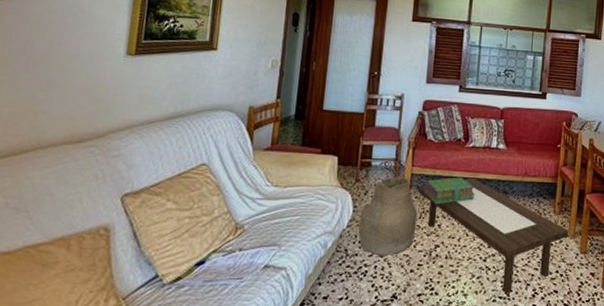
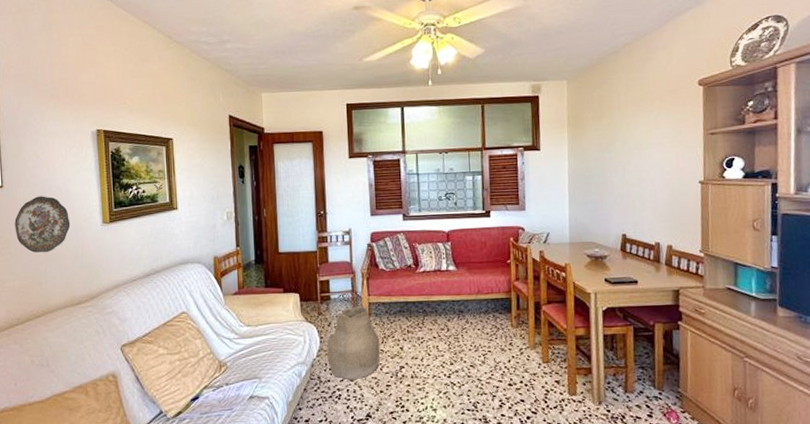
decorative plate: none [17,14,88,79] -> present [15,196,71,253]
coffee table: present [417,177,569,293] -> none [376,300,529,405]
stack of books: present [423,177,475,205] -> none [382,301,432,329]

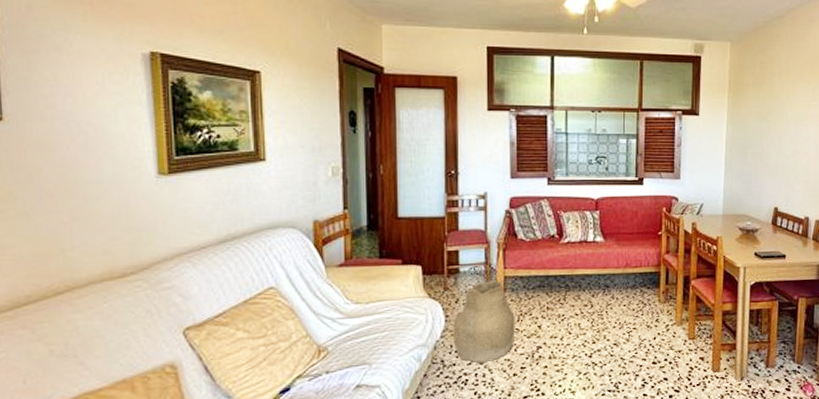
decorative plate: present [15,196,71,253] -> none [22,135,110,210]

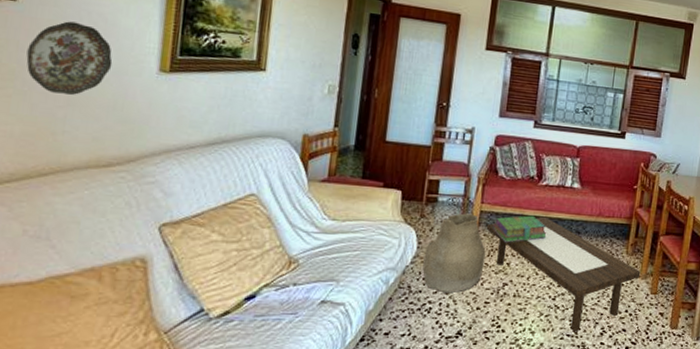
decorative plate: none [22,135,110,210] -> present [26,21,113,95]
coffee table: none [512,274,676,386] -> present [486,216,641,331]
stack of books: none [519,275,575,306] -> present [493,215,547,243]

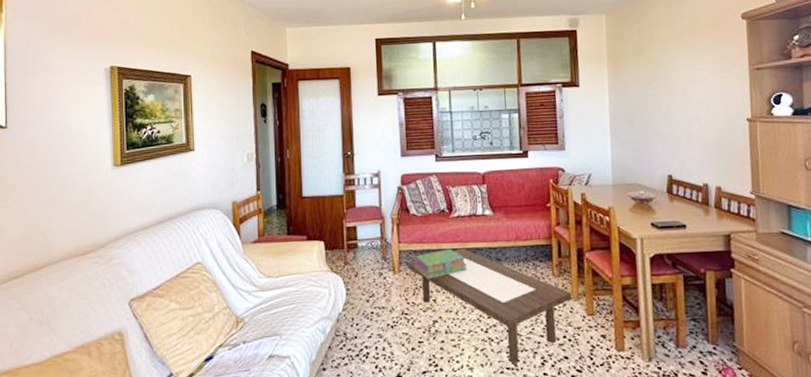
decorative plate: present [26,21,113,95] -> none [18,137,78,198]
bag: present [422,213,486,293] -> none [353,255,412,336]

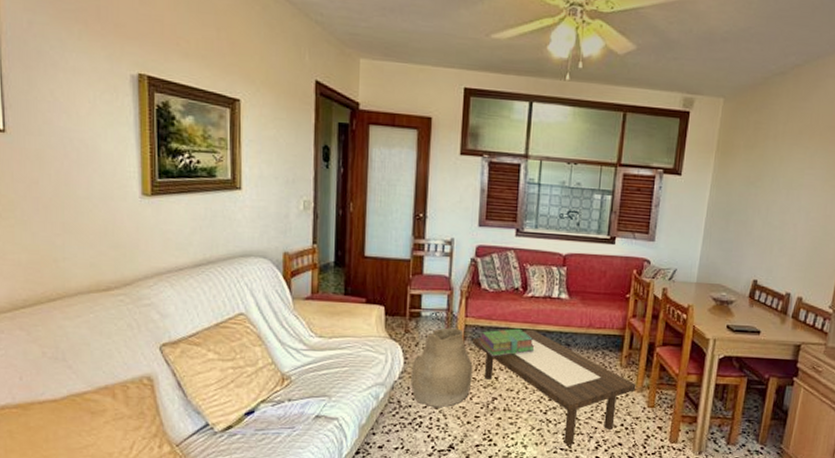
bag: none [353,255,412,336] -> present [411,327,473,407]

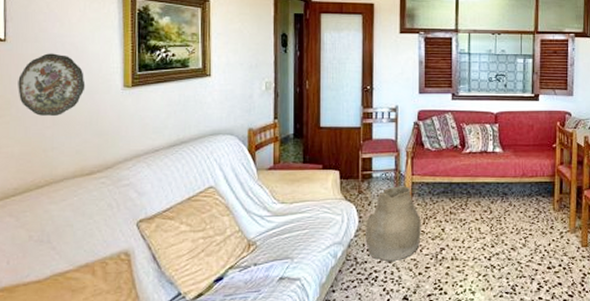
decorative plate: none [21,149,99,222] -> present [18,53,86,116]
coffee table: present [472,329,636,445] -> none [419,182,569,288]
stack of books: present [478,328,535,357] -> none [425,182,476,210]

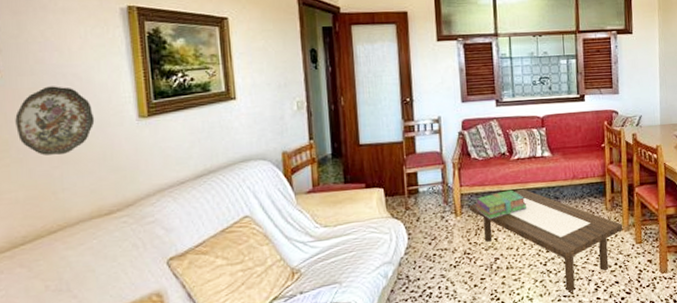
bag: present [366,186,421,261] -> none [415,198,474,276]
coffee table: none [419,182,569,288] -> present [469,188,623,291]
stack of books: none [425,182,476,210] -> present [475,189,527,220]

